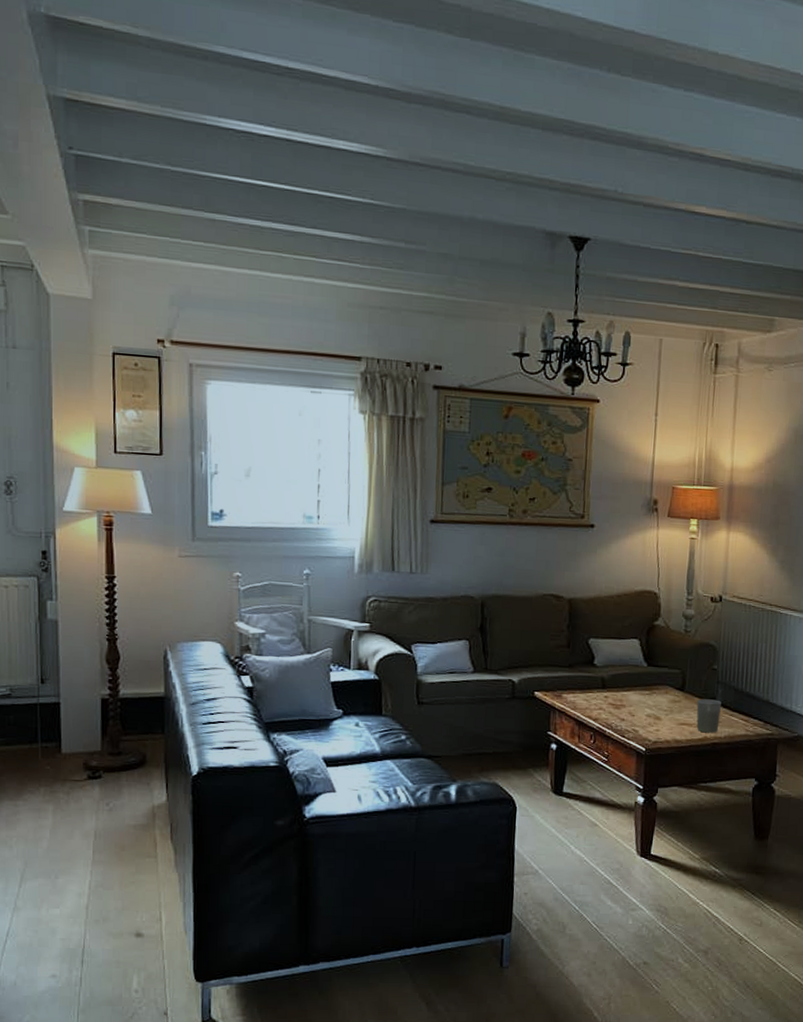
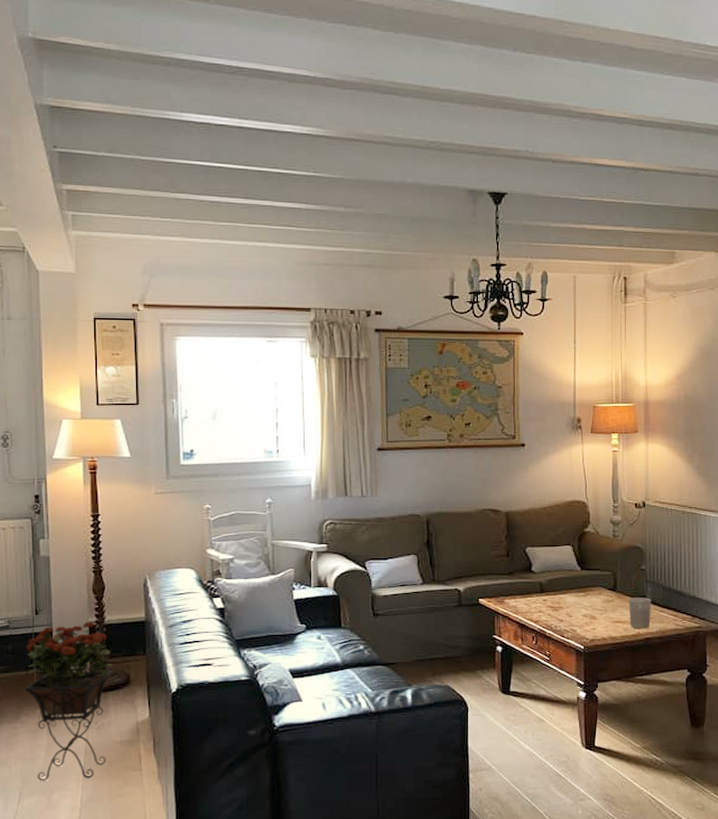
potted flower: none [28,694,128,864] -> present [24,621,114,781]

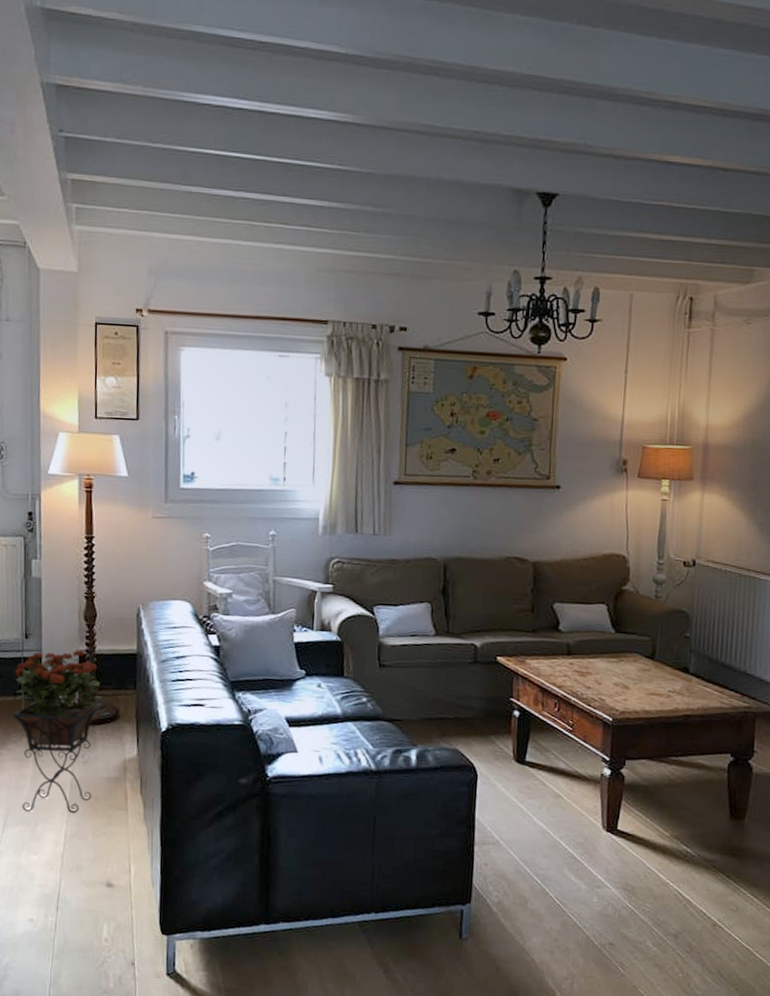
candle holder: present [628,597,651,629] -> none [667,668,694,705]

